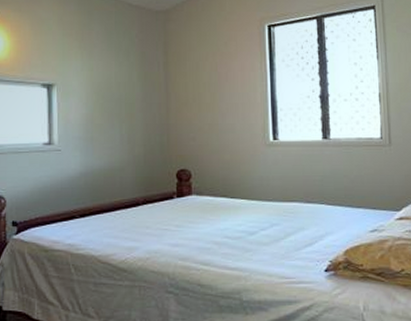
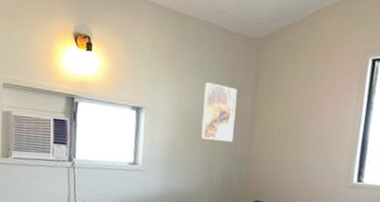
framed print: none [116,55,150,112] -> present [200,82,237,142]

